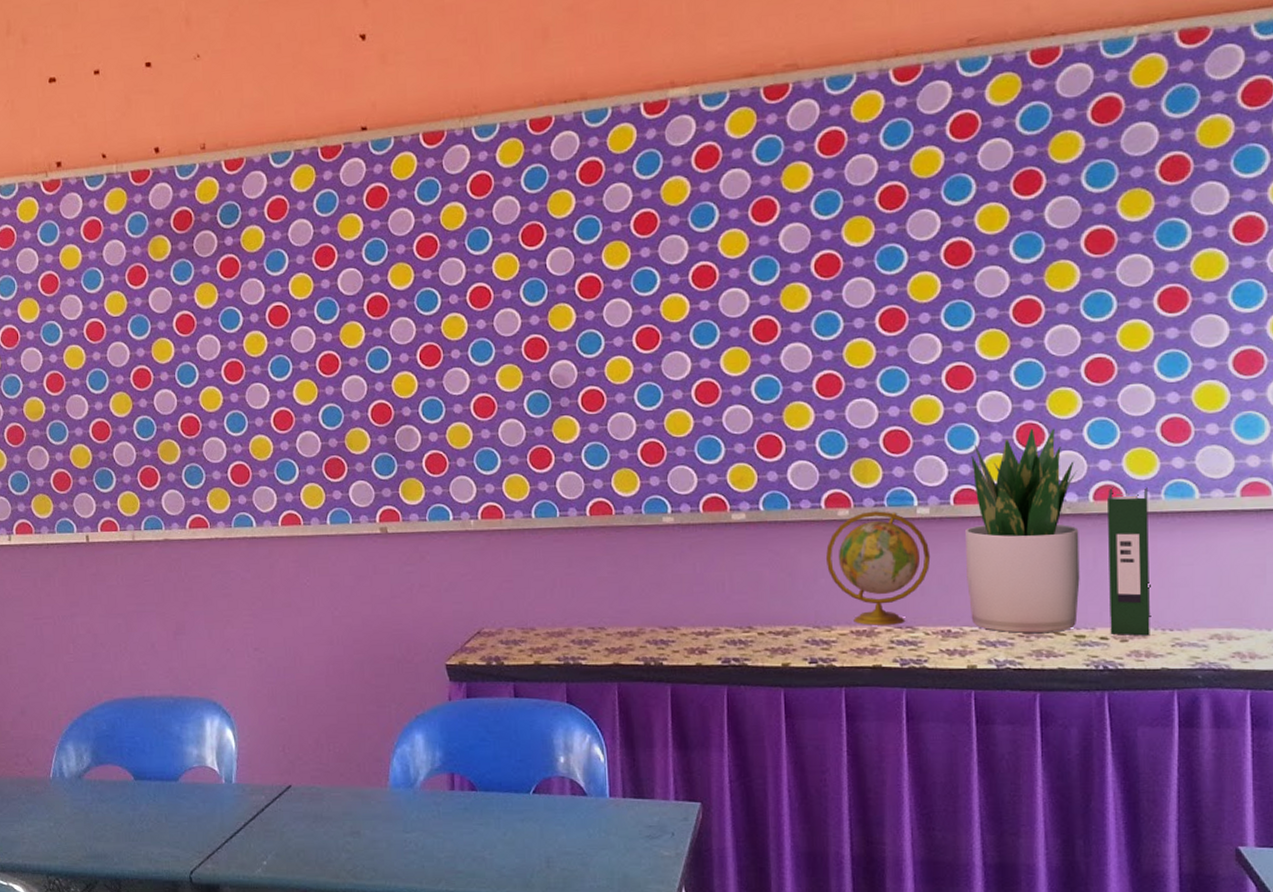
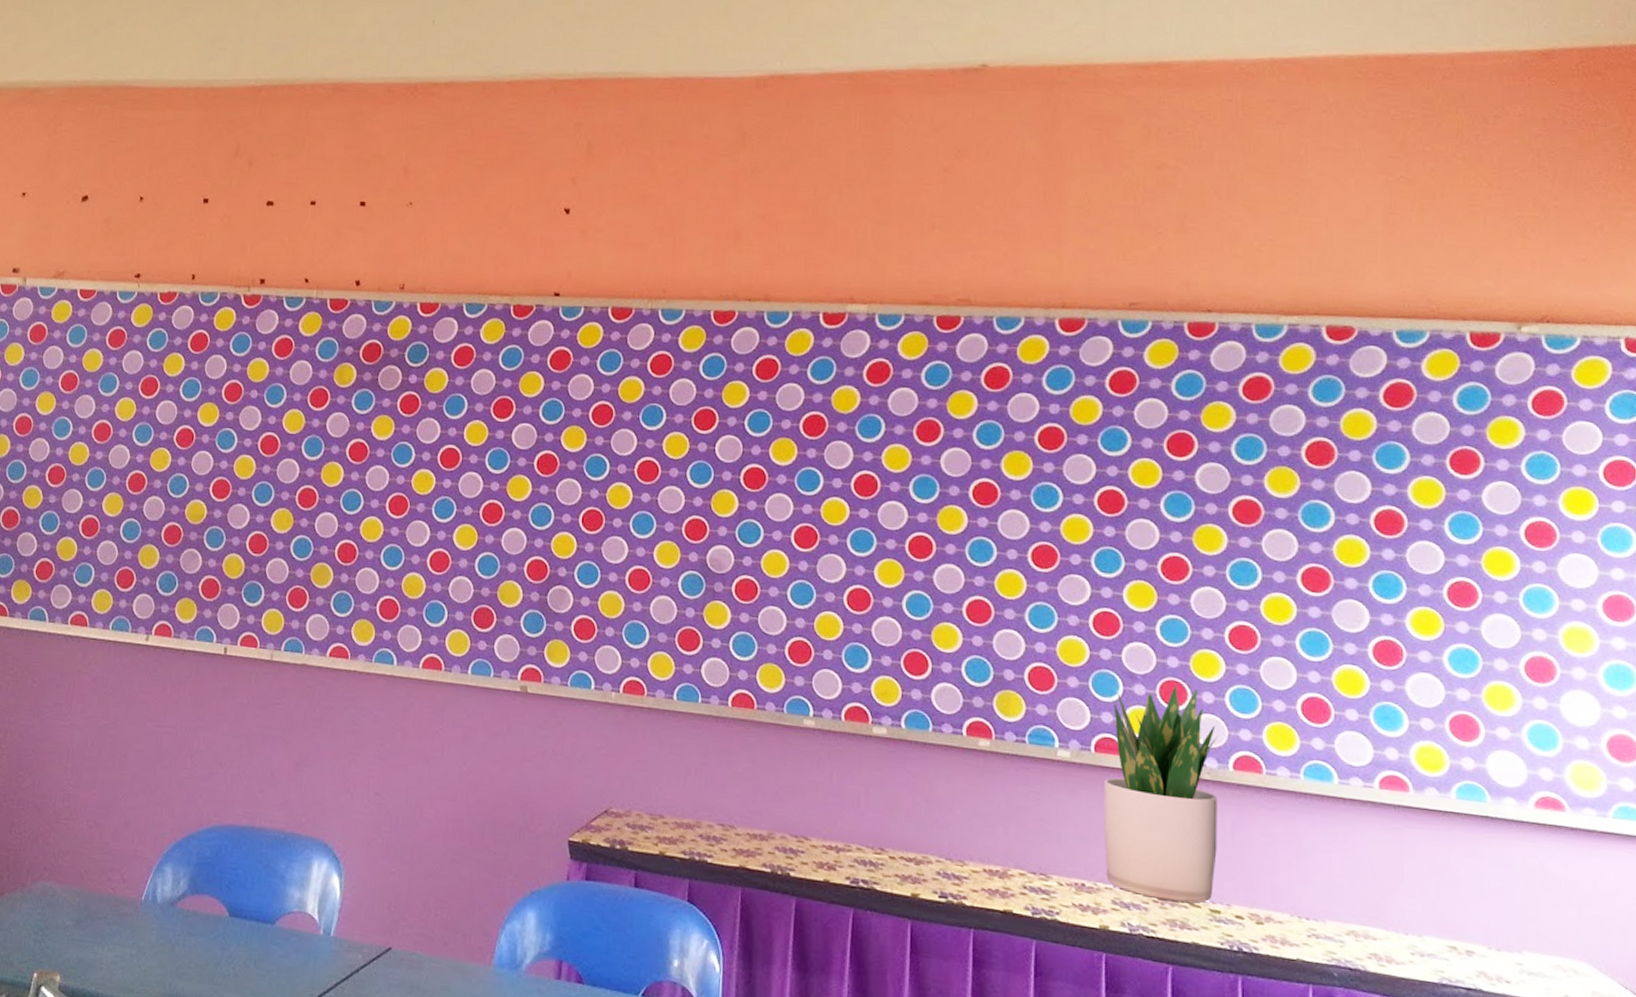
globe: present [826,511,931,626] -> none [964,746,1069,870]
binder: present [1108,486,1150,636] -> none [1246,758,1287,922]

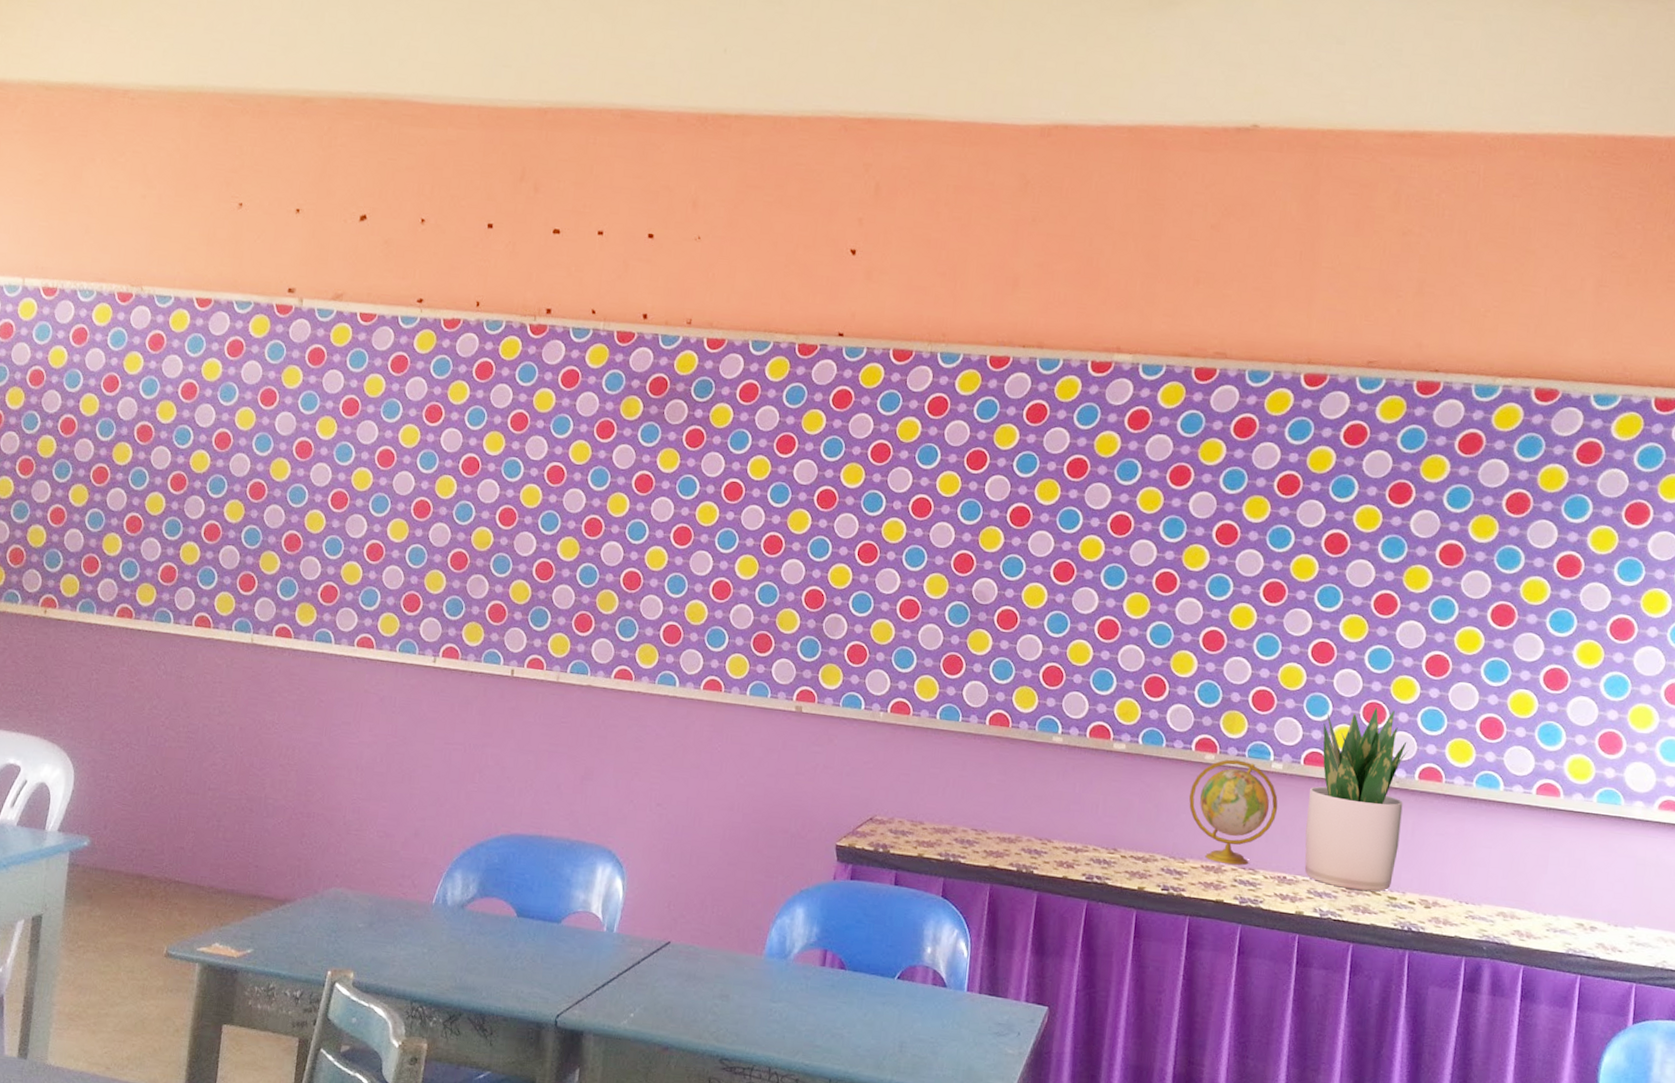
globe: none [964,746,1069,870] -> present [1189,759,1278,866]

